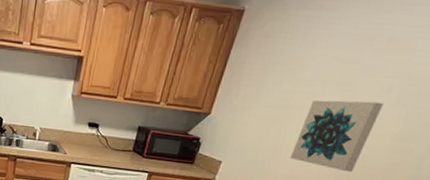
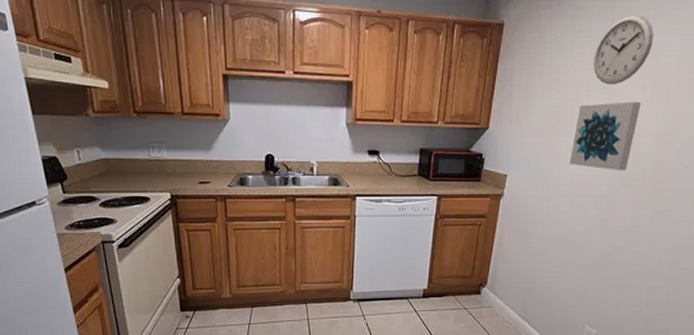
wall clock: none [335,8,414,82] -> present [593,13,653,84]

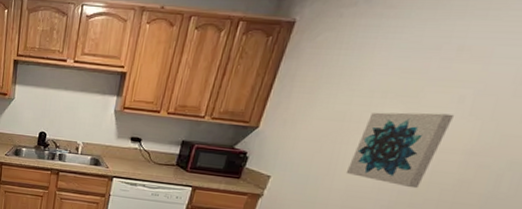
wall clock: present [593,13,653,84] -> none [397,14,490,93]

